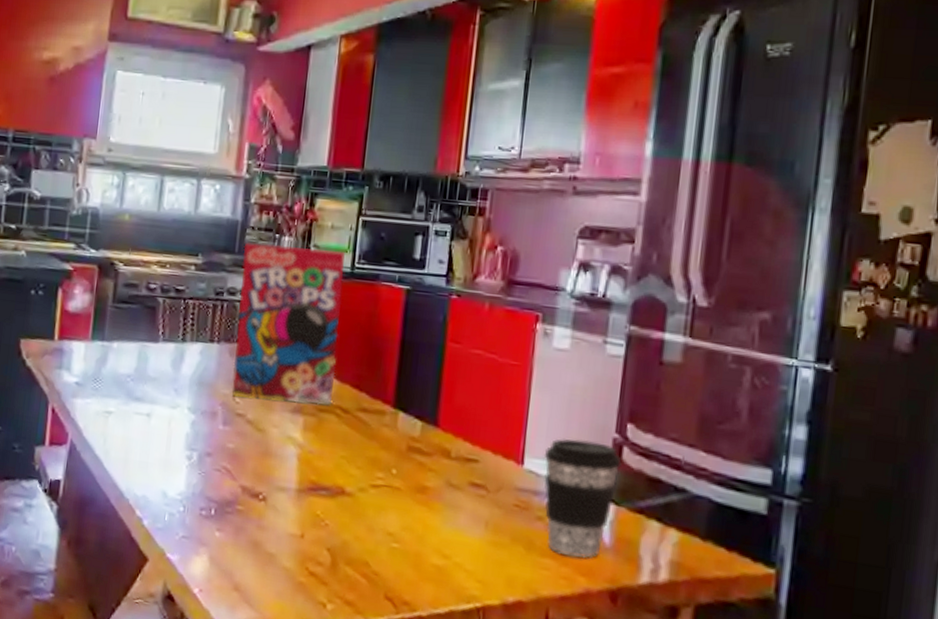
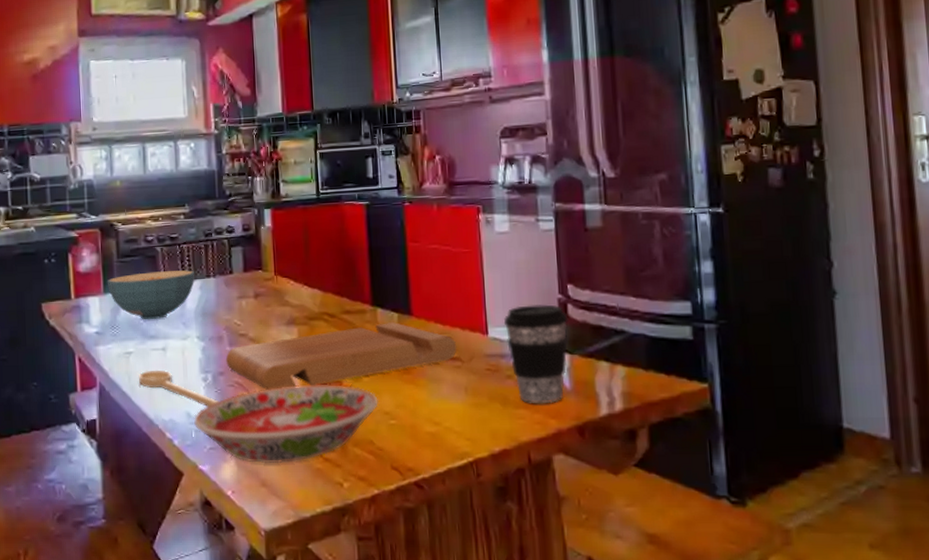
cereal bowl: none [96,323,198,380] -> present [107,270,195,320]
spoon: none [115,435,202,489] -> present [138,370,219,407]
bowl: none [169,480,383,571] -> present [194,383,378,464]
cutting board: none [216,426,485,488] -> present [226,321,457,390]
cereal box: present [231,242,345,405] -> none [223,181,319,321]

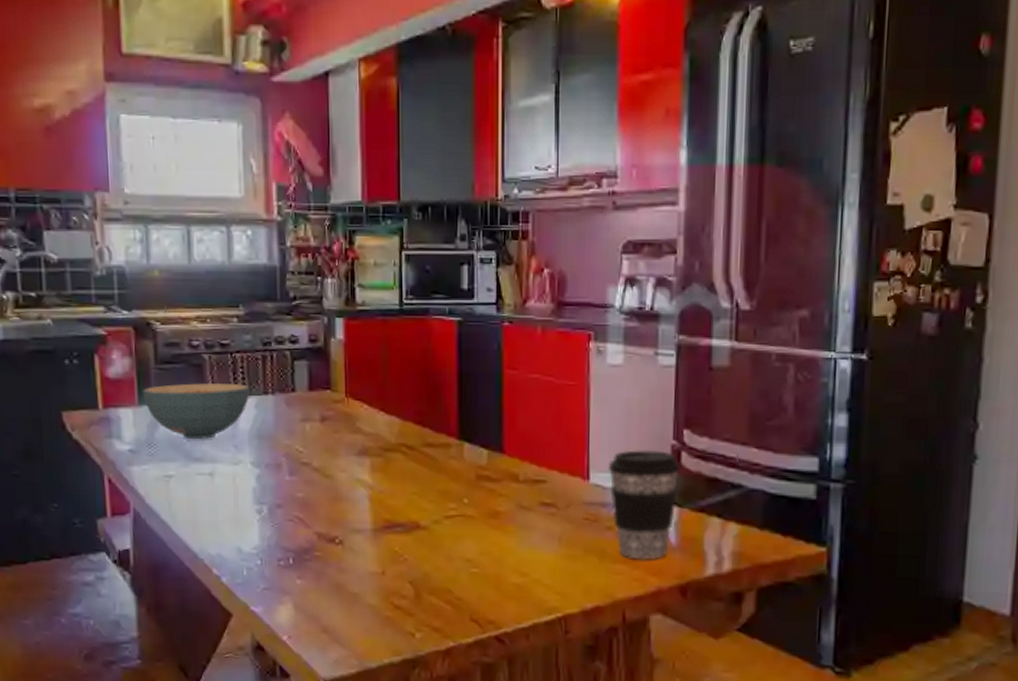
spoon: present [138,370,219,407] -> none [180,497,276,542]
bowl: present [194,383,378,464] -> none [246,523,460,609]
cutting board: present [226,321,457,390] -> none [285,459,553,527]

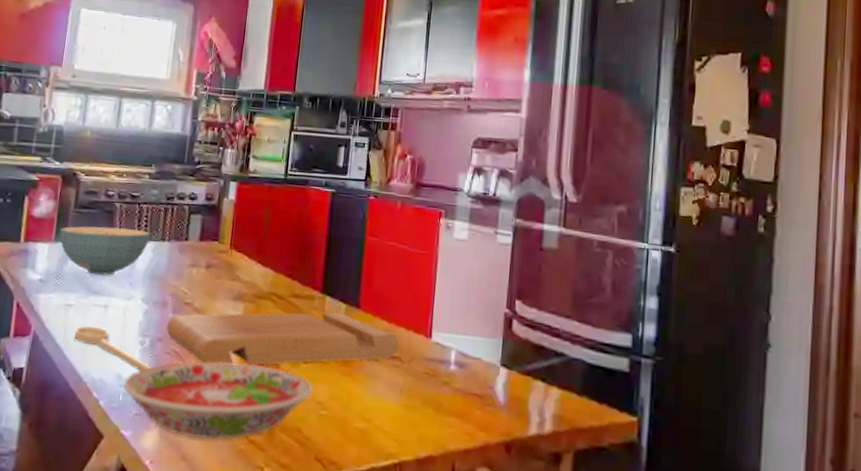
spoon: none [180,497,276,542] -> present [74,325,153,371]
bowl: none [246,523,460,609] -> present [123,360,313,440]
cutting board: none [285,459,553,527] -> present [166,311,399,365]
coffee cup: present [608,450,681,559] -> none [448,315,512,416]

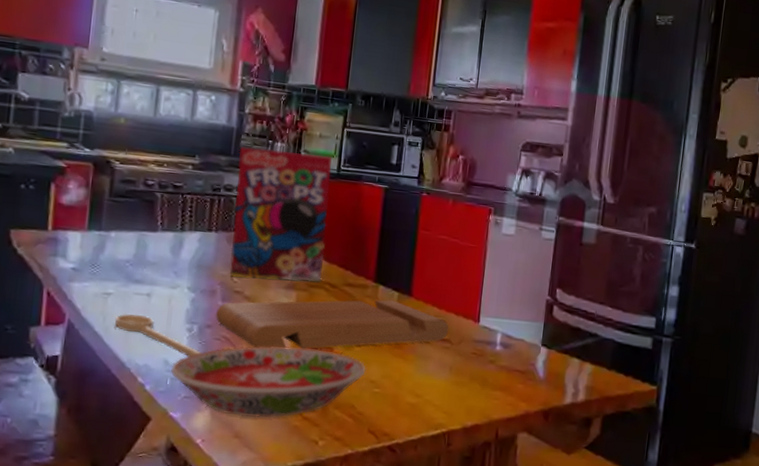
cereal bowl: present [59,226,151,275] -> none [93,215,196,264]
cereal box: none [180,154,279,293] -> present [229,146,332,282]

